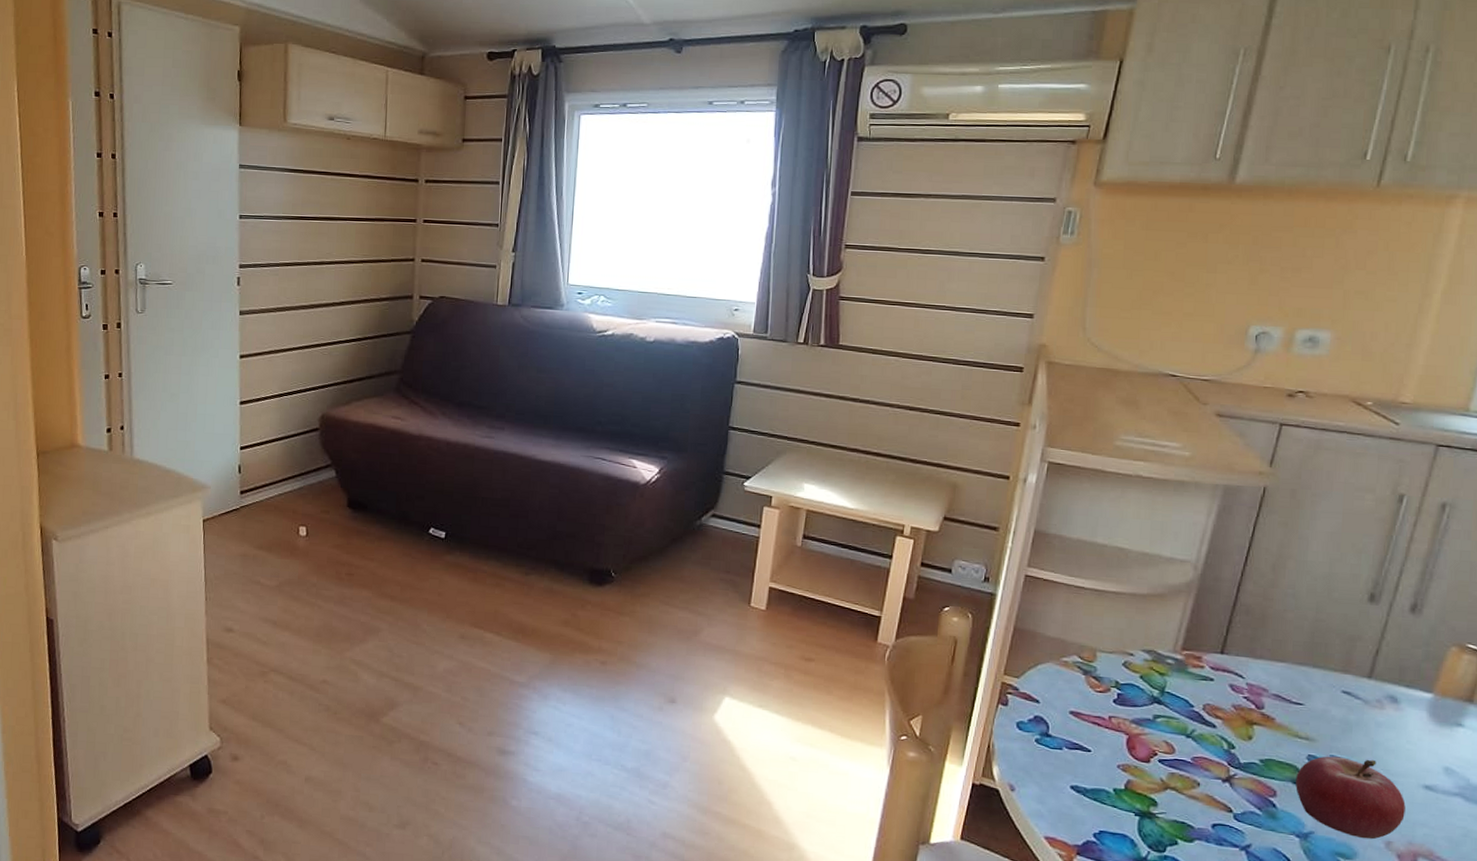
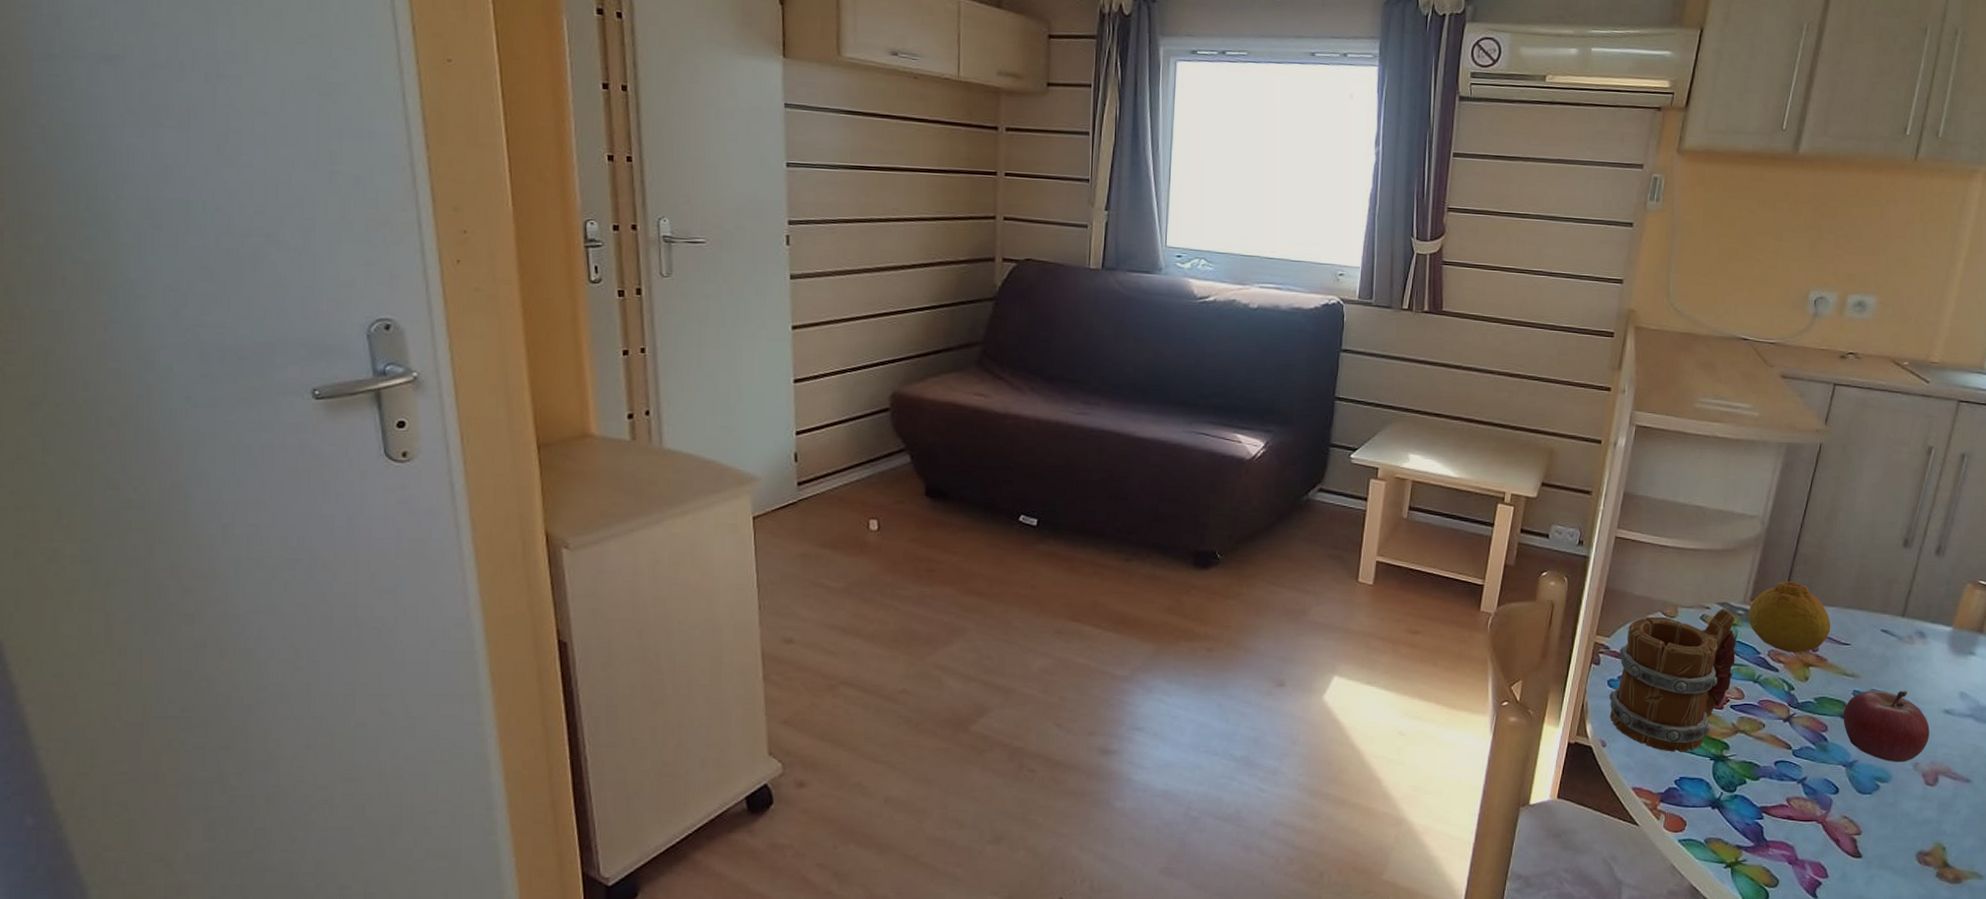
mug: none [1018,656,1165,805] -> present [1609,609,1736,752]
fruit: none [1179,631,1280,710] -> present [1748,581,1831,653]

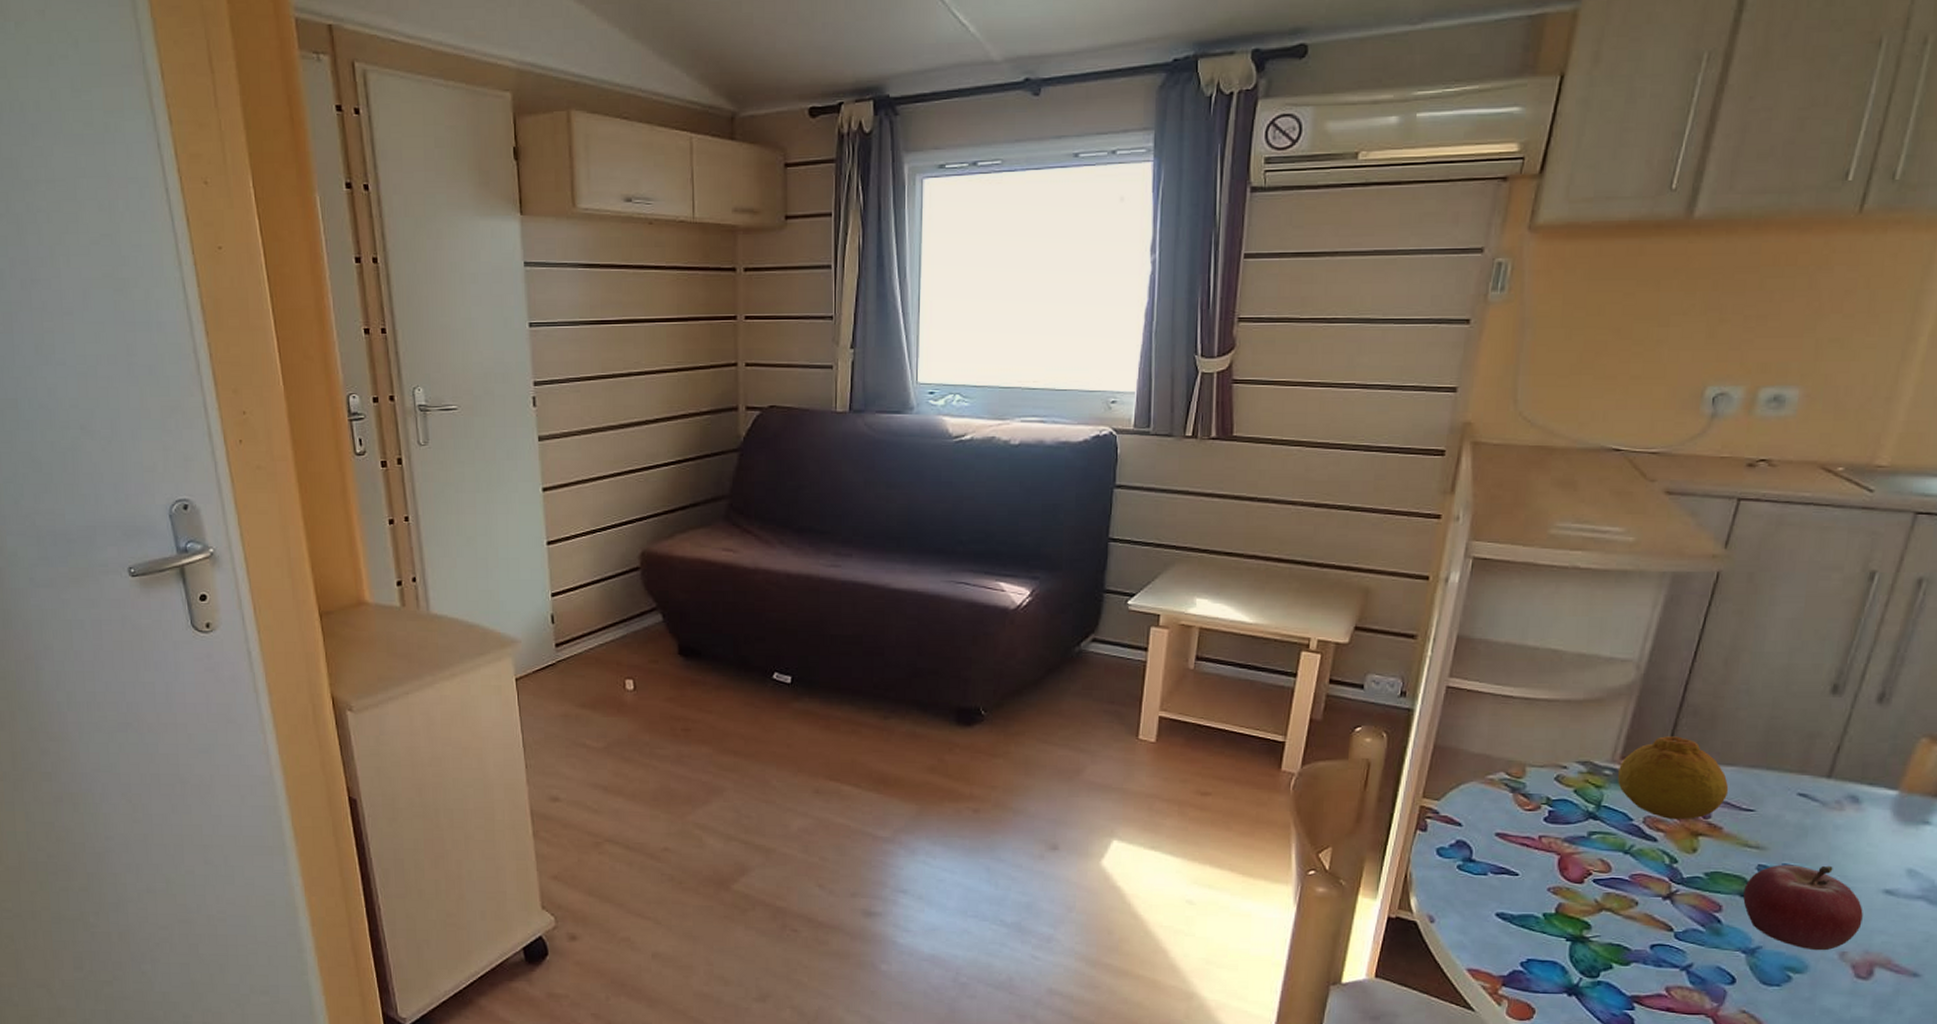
mug: present [1609,609,1736,752] -> none [1438,768,1601,931]

